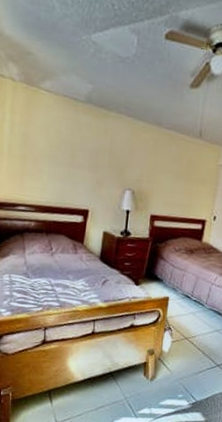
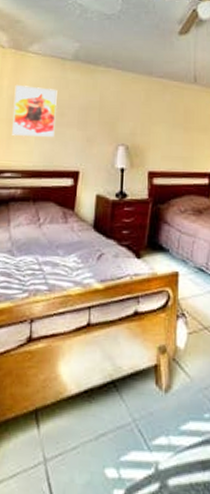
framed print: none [25,121,70,177] -> present [12,84,58,137]

